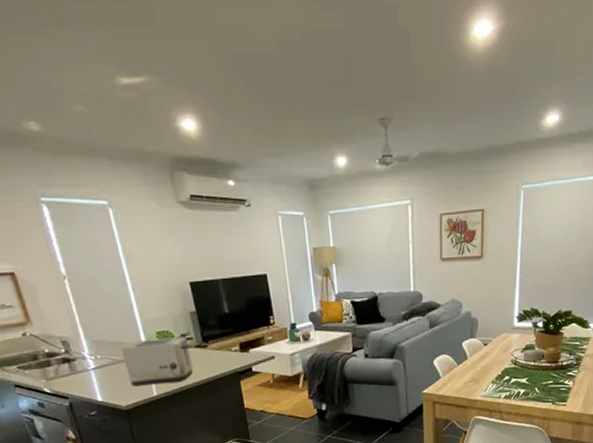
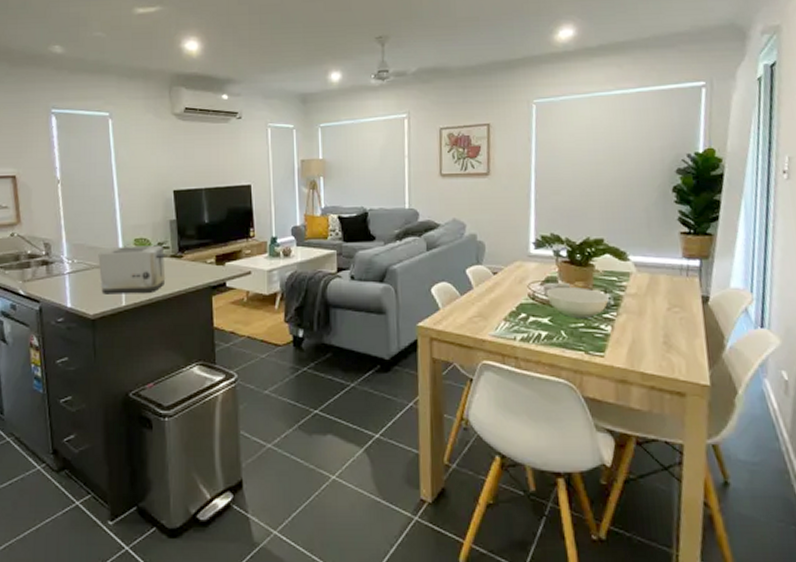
bowl: none [525,352,572,377] -> present [546,286,609,318]

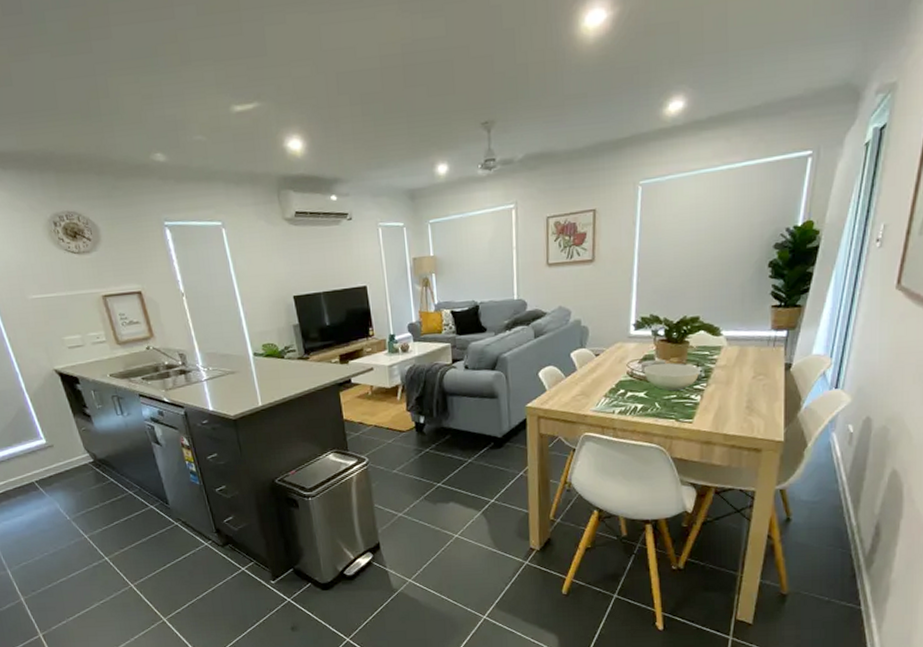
toaster: present [98,245,166,294] -> none [230,349,296,397]

